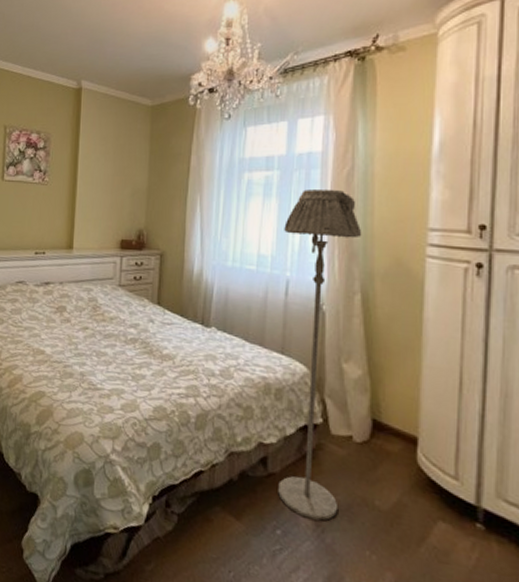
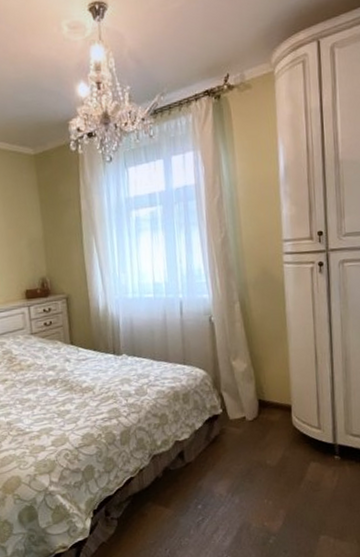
floor lamp: present [278,188,362,521] -> none [172,216,241,489]

